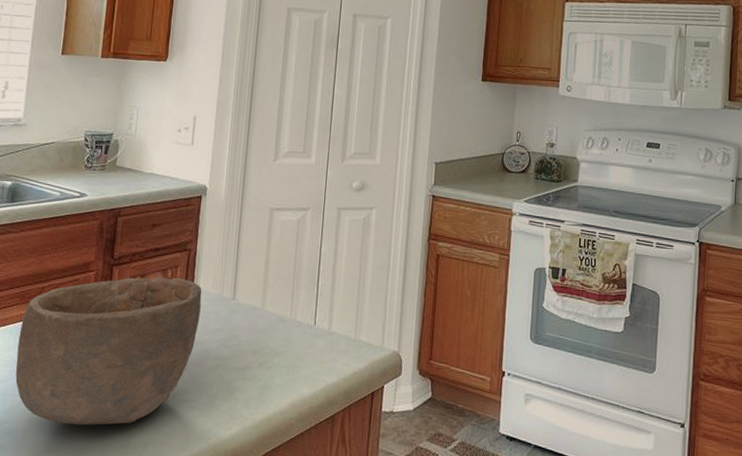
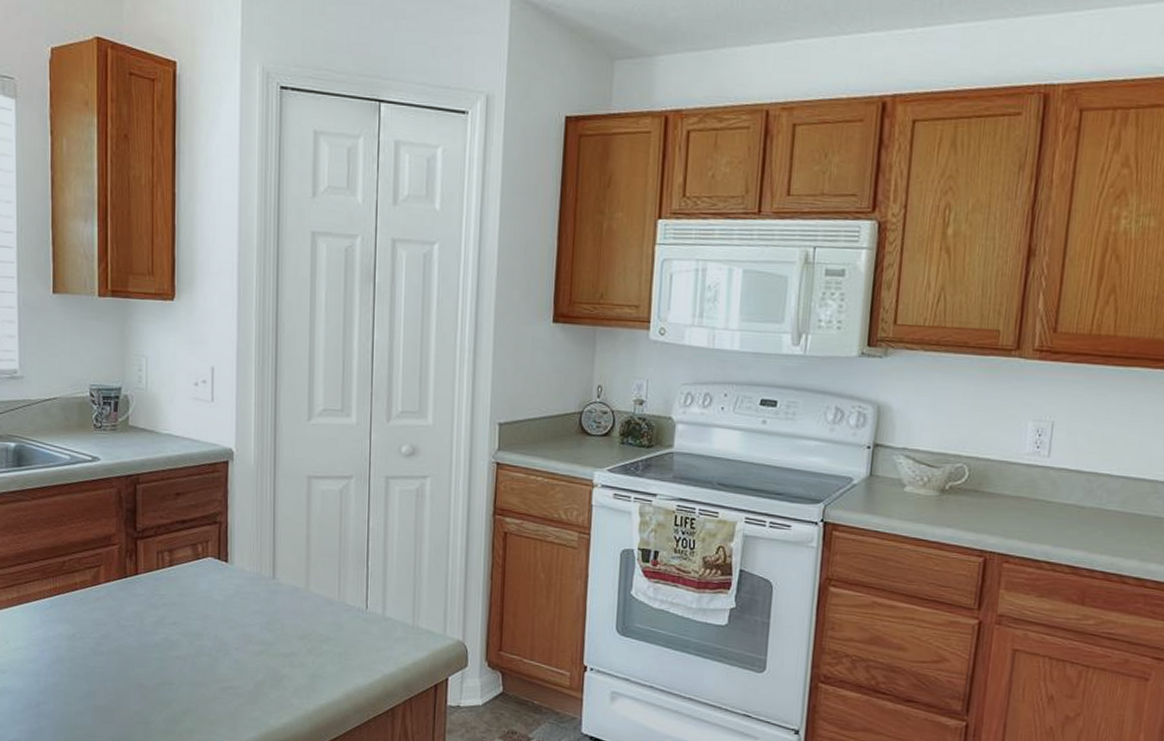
bowl: present [15,277,202,426] -> none [44,552,238,710]

